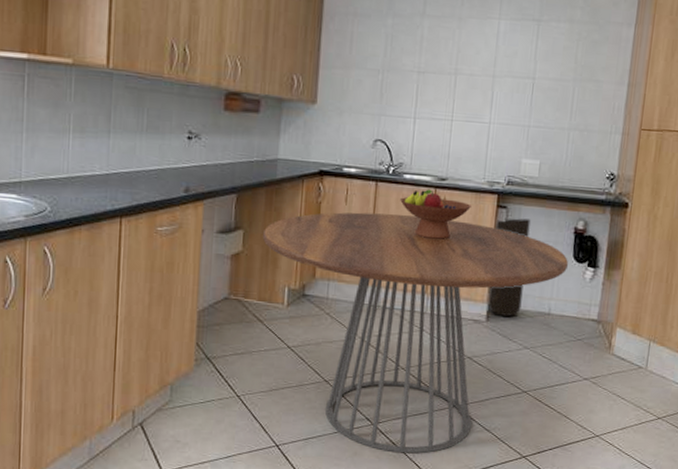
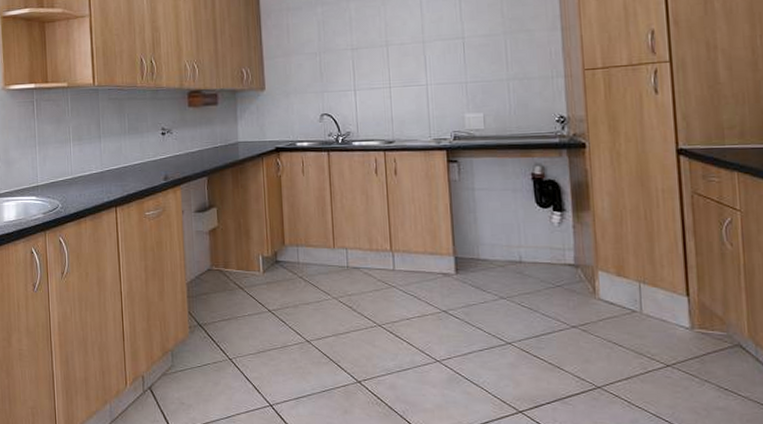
dining table: present [263,212,569,454] -> none [234,179,533,411]
fruit bowl: present [400,189,471,240] -> none [352,153,422,199]
trash can: present [487,218,531,317] -> none [449,170,490,267]

